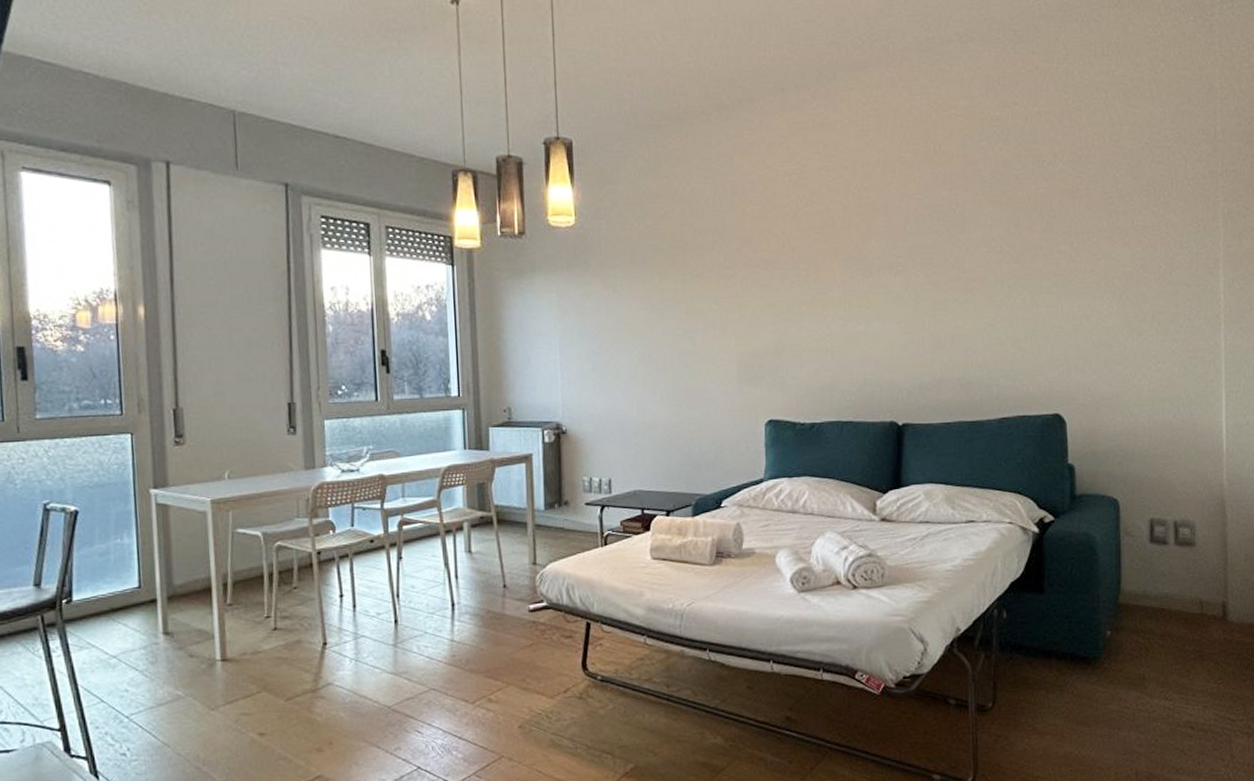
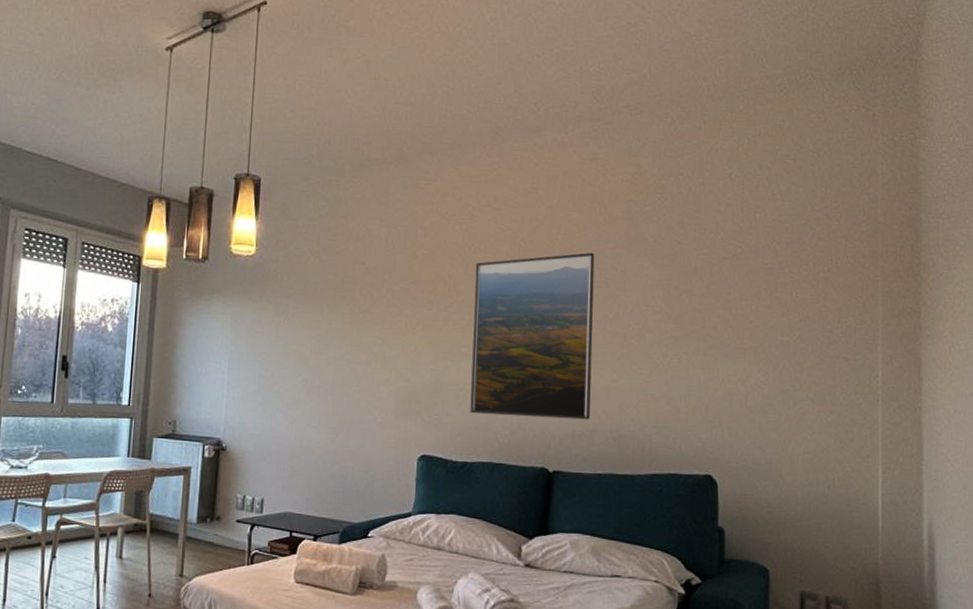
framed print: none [809,194,936,374] -> present [470,252,595,420]

